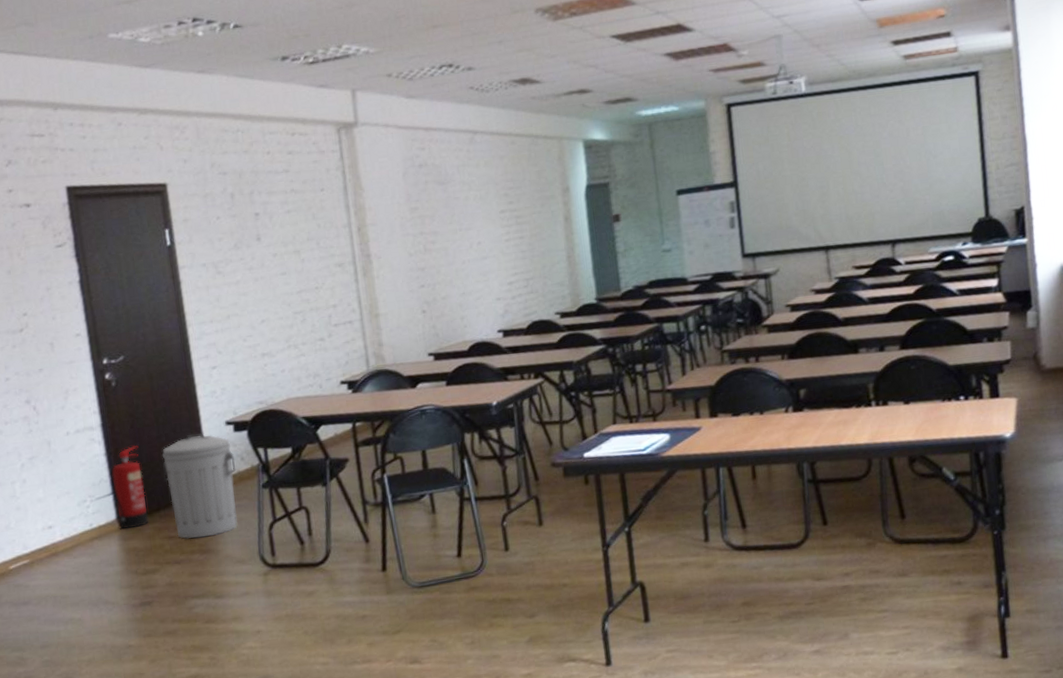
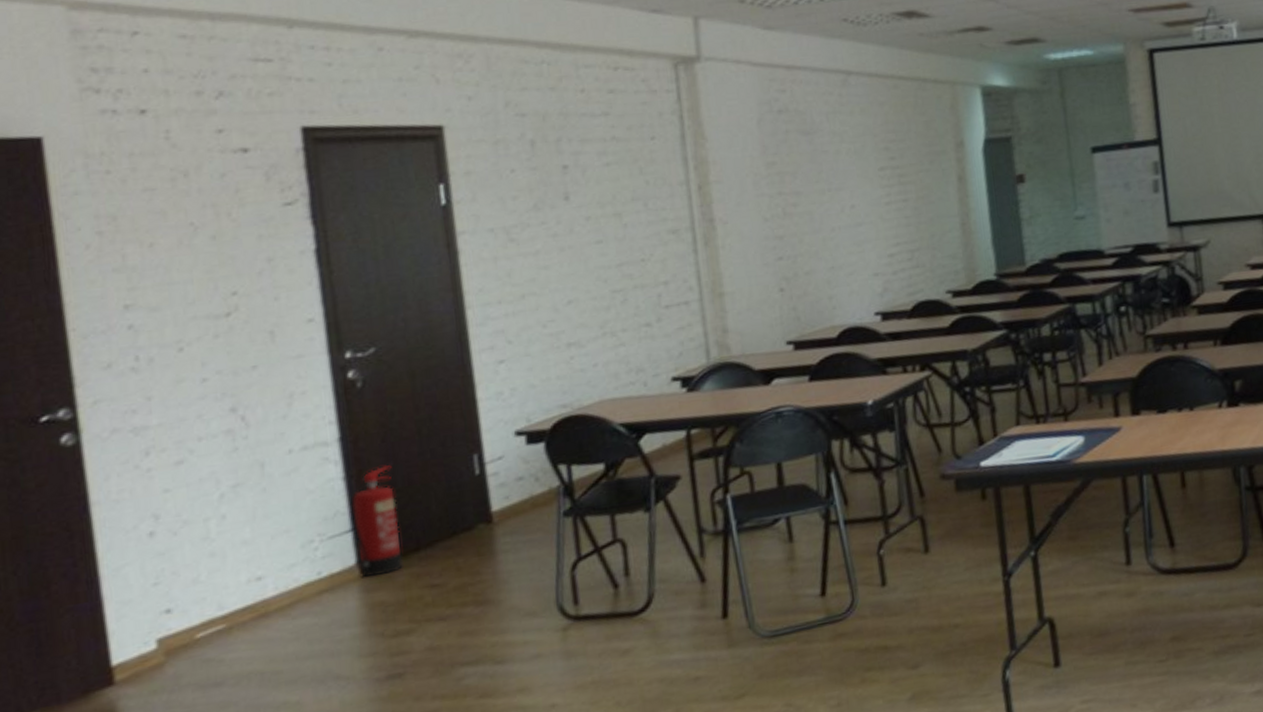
trash can: present [162,433,238,539] -> none [424,447,528,587]

